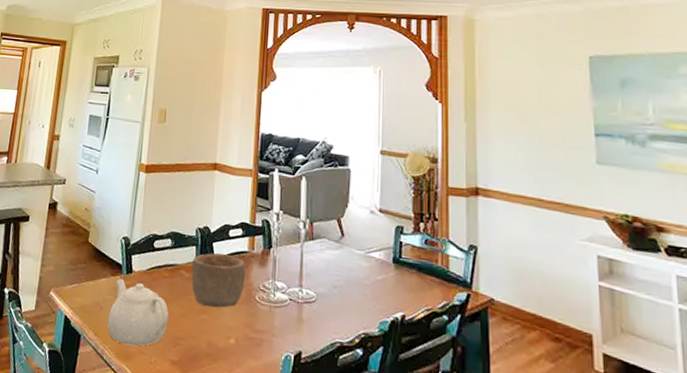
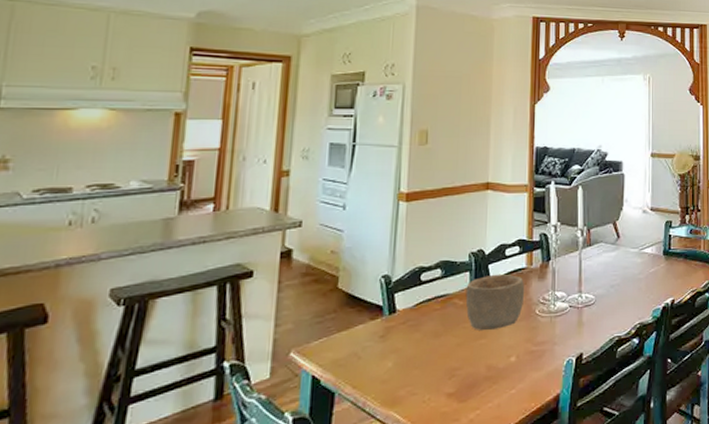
teapot: present [107,279,169,347] -> none [368,322,442,391]

